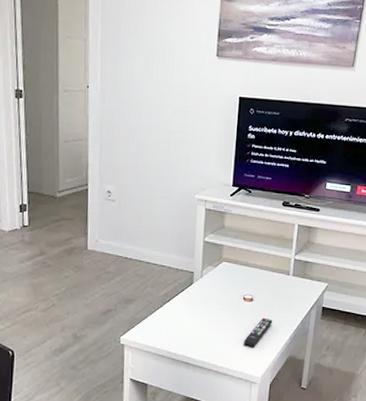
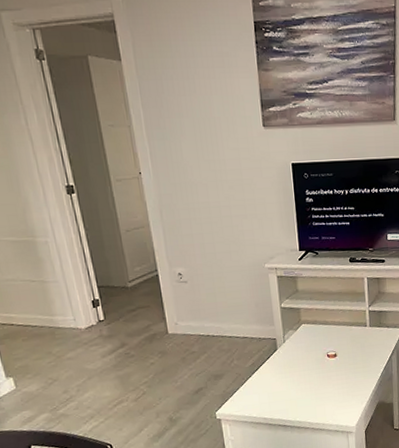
remote control: present [243,317,273,347] -> none [333,370,359,400]

